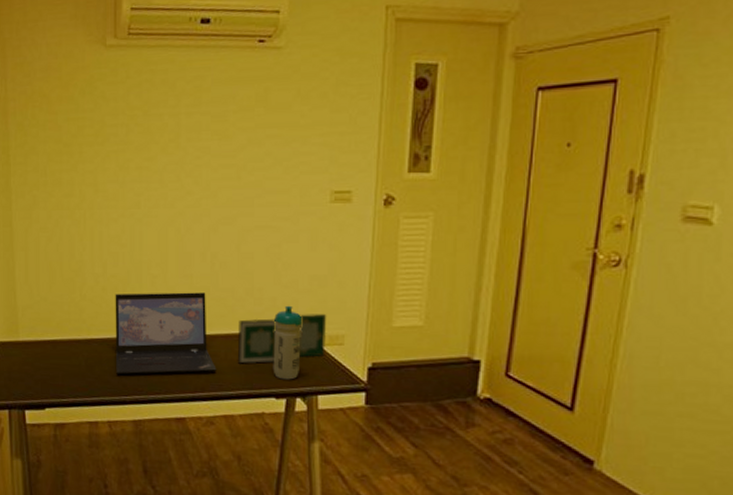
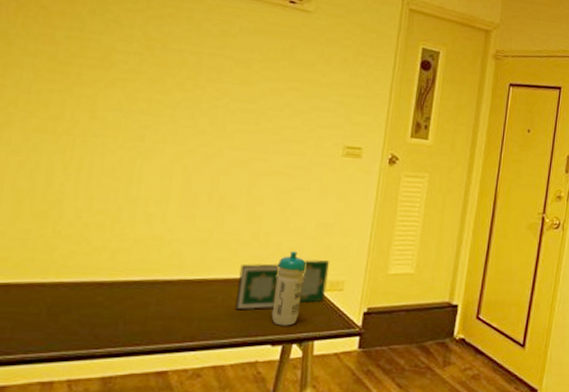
laptop: present [115,292,217,375] -> none [87,231,211,324]

